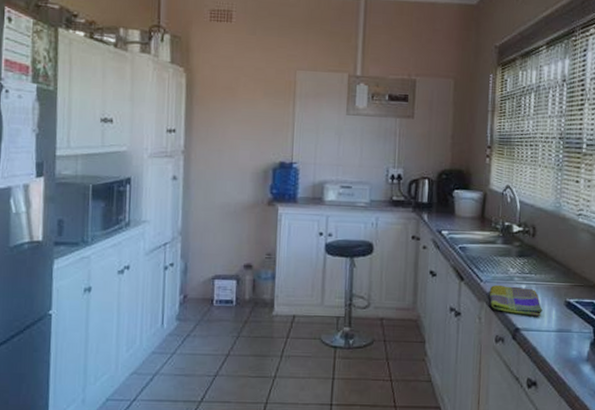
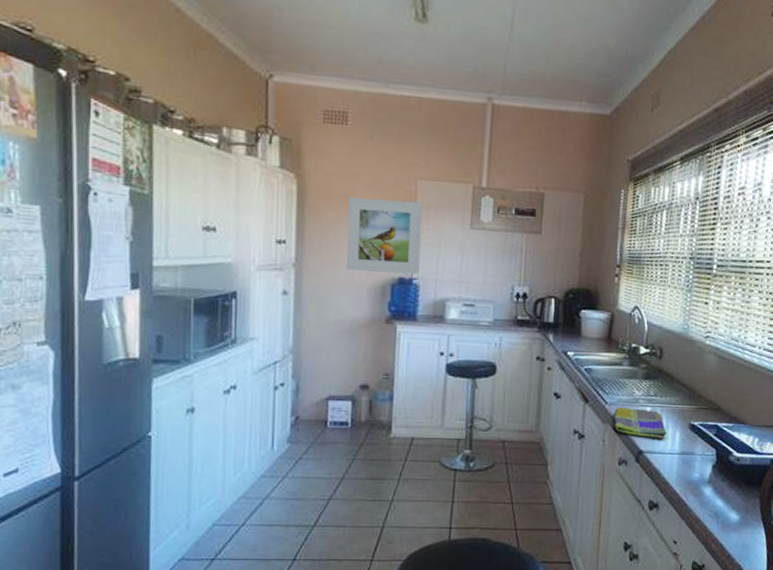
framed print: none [231,88,302,159] -> present [346,197,423,275]

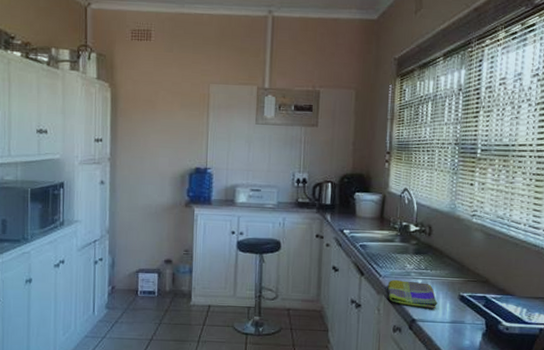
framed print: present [346,197,423,275] -> none [151,101,215,165]

